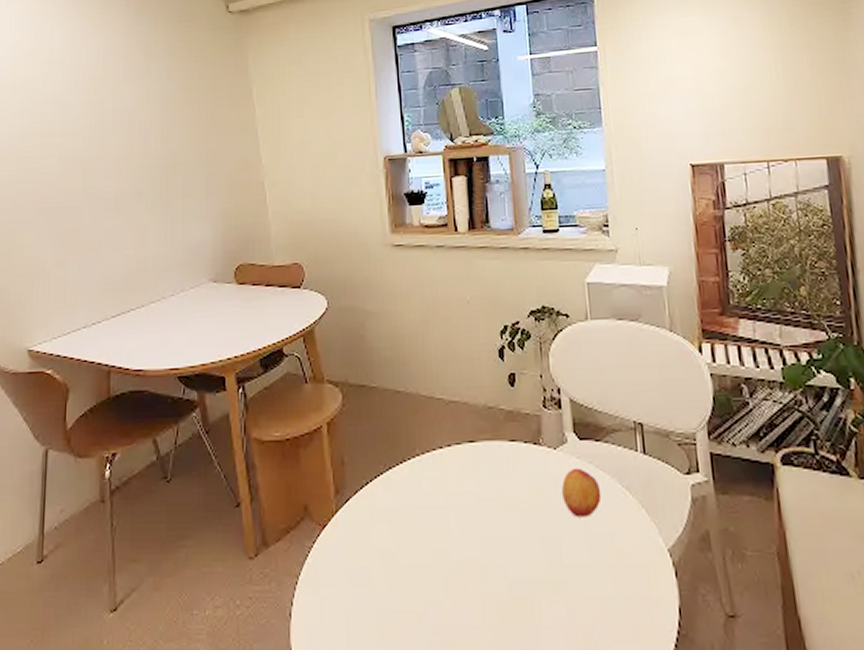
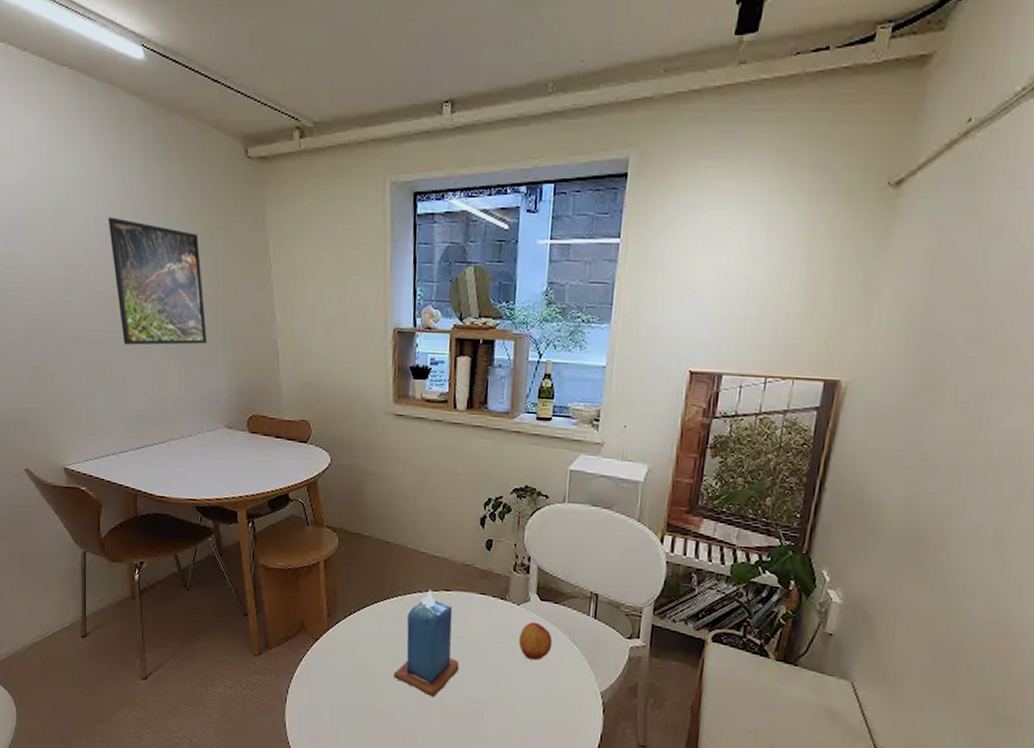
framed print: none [88,80,190,205] -> present [107,217,207,345]
candle: none [419,443,497,584] -> present [393,589,459,697]

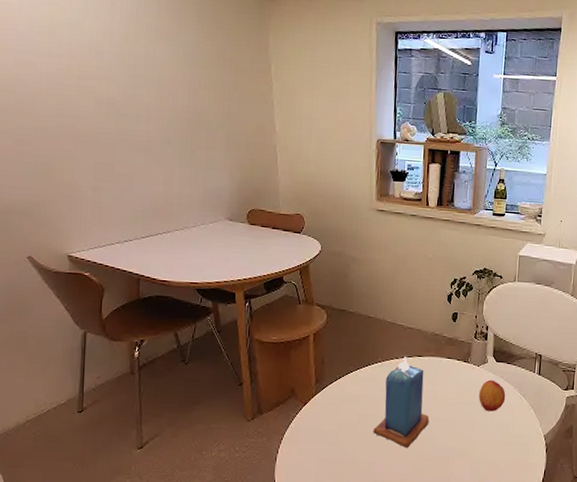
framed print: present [107,217,207,345] -> none [122,35,212,148]

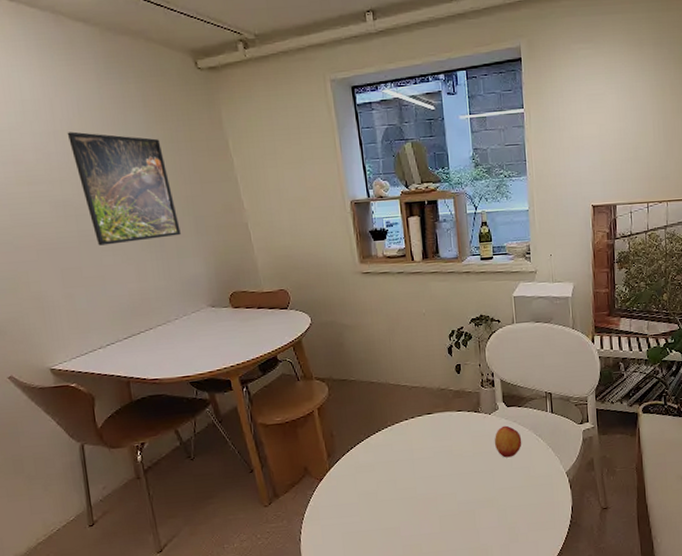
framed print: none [122,35,212,148] -> present [67,131,181,246]
candle: present [373,356,430,448] -> none [394,416,449,507]

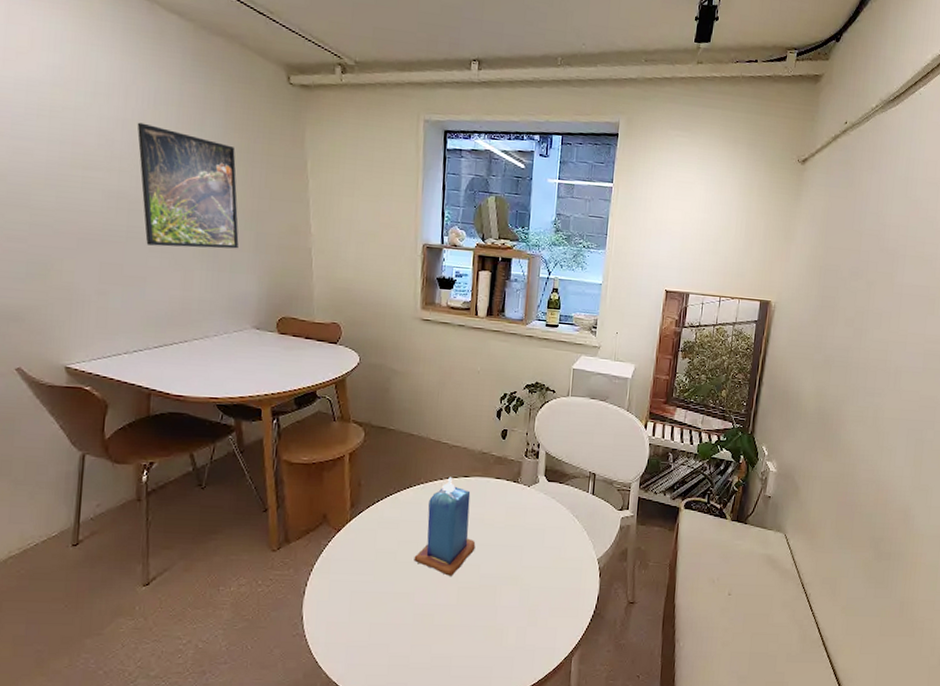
candle: none [394,416,449,507] -> present [414,477,476,576]
fruit: present [494,425,522,458] -> none [528,500,558,535]

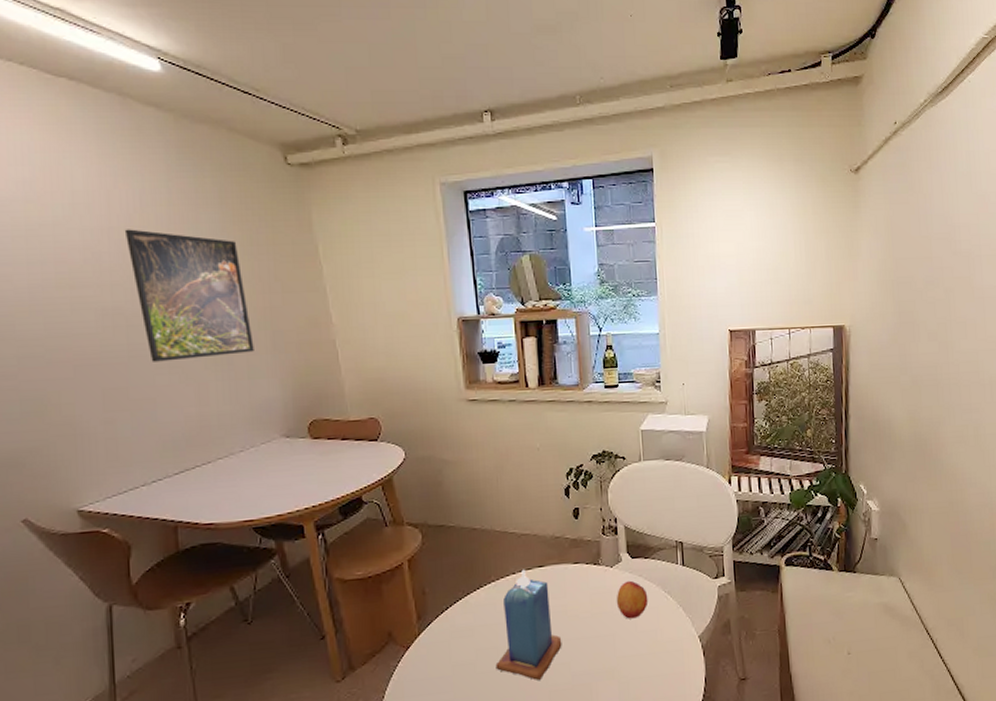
fruit: none [528,500,558,535] -> present [616,580,649,619]

